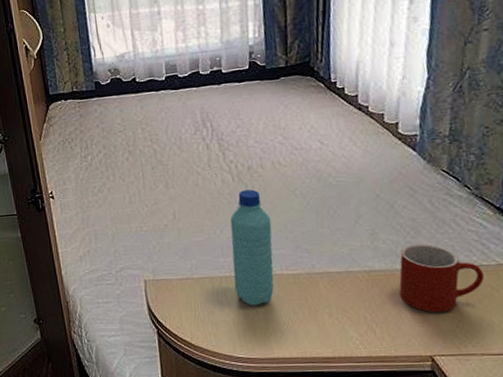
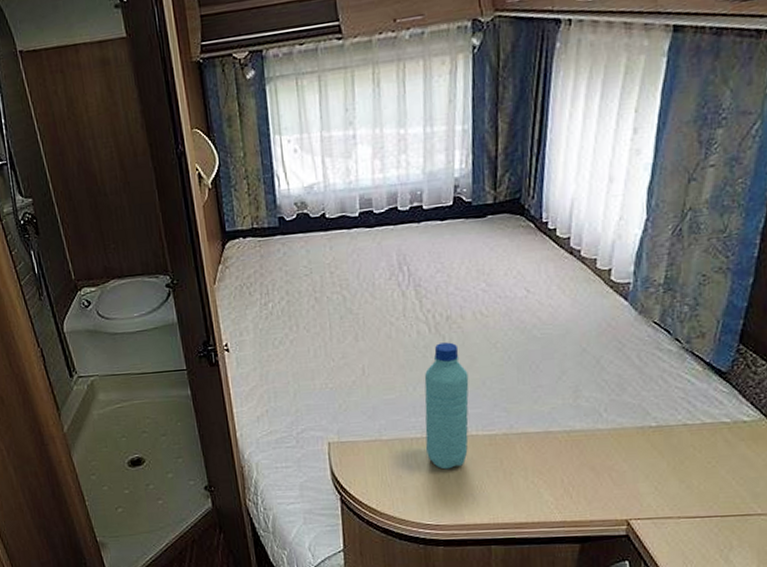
mug: present [399,243,484,313] -> none [599,401,687,475]

